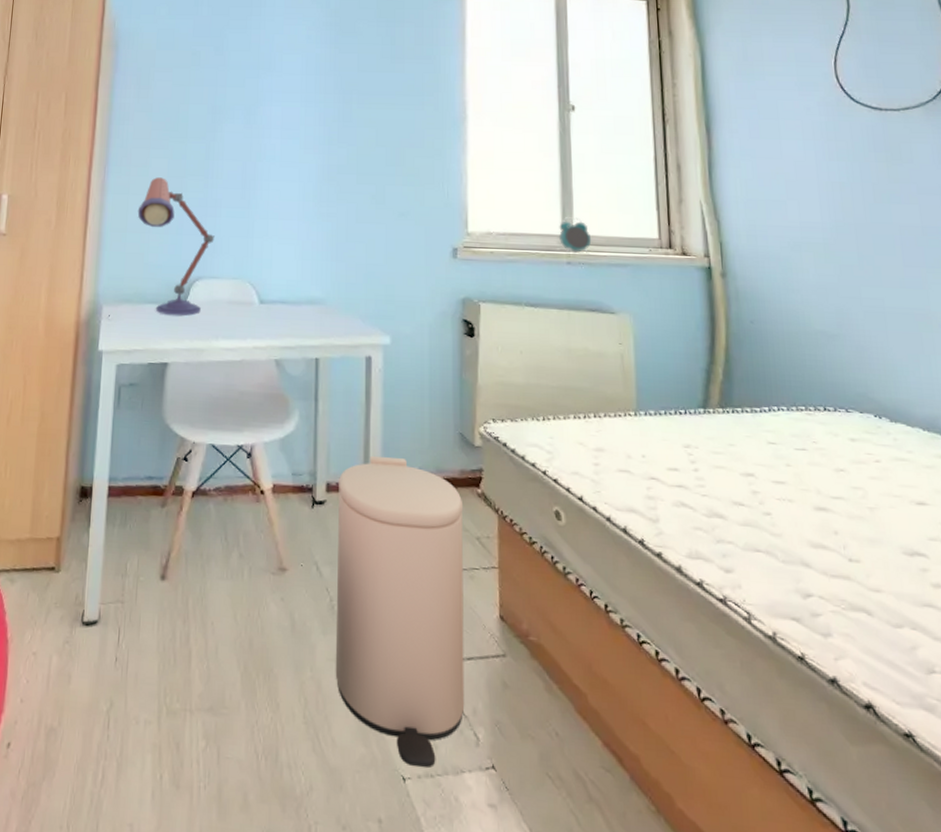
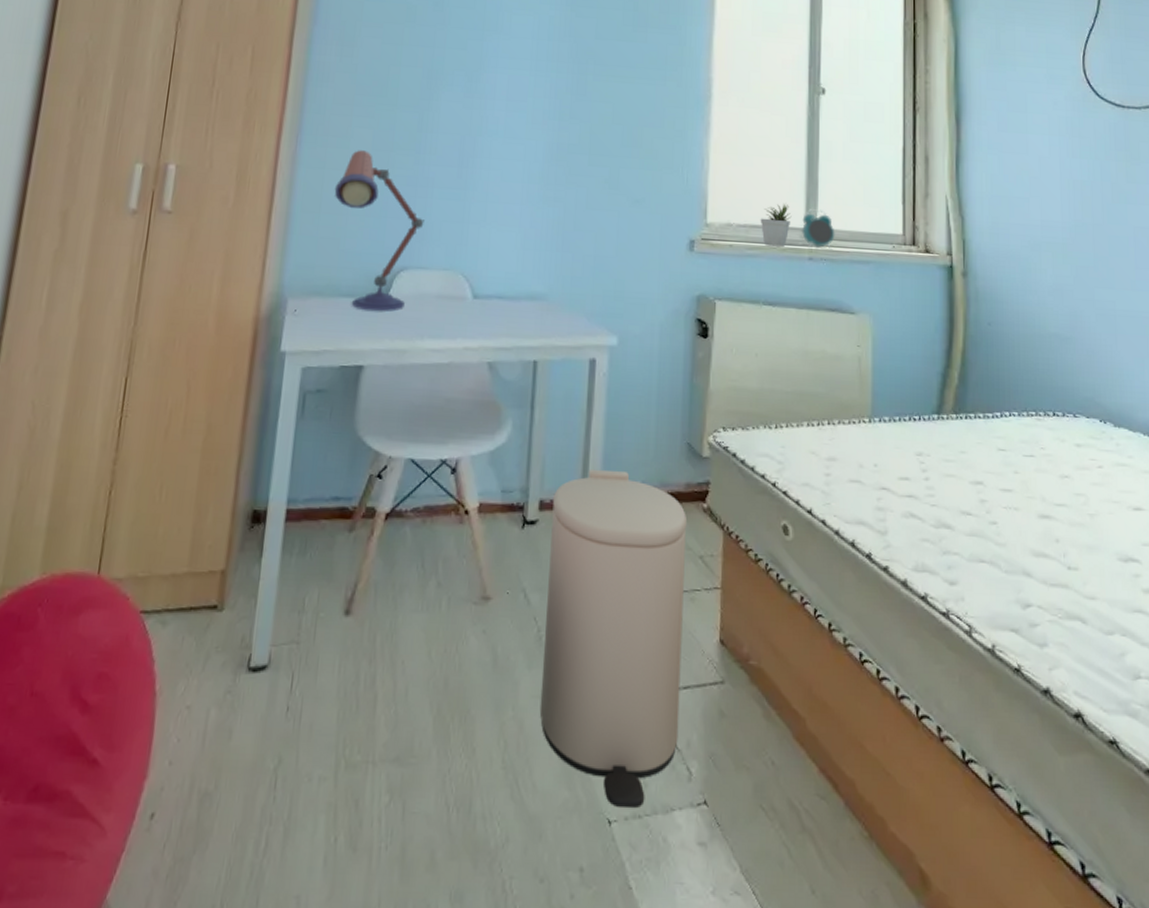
potted plant: none [518,212,549,254] -> present [760,203,792,248]

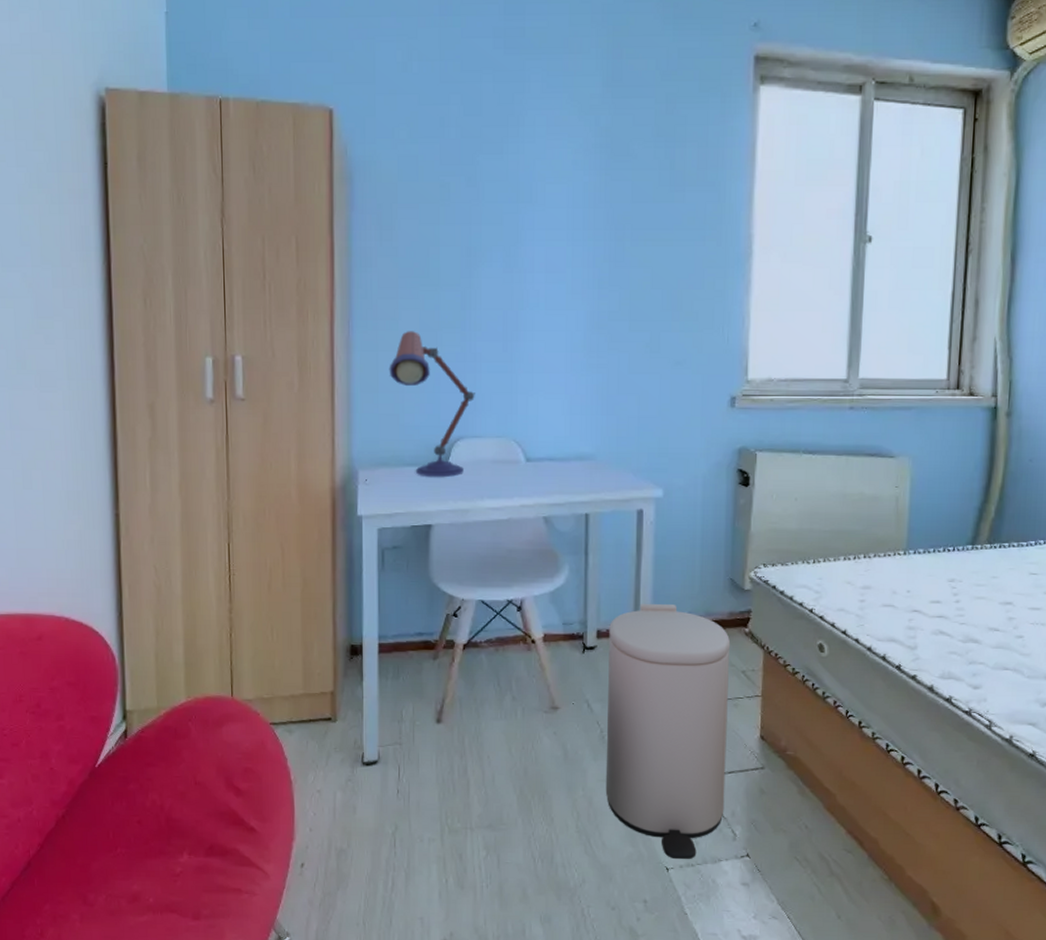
potted plant: present [760,203,792,248] -> none [801,356,833,399]
alarm clock: present [802,209,835,250] -> none [843,360,877,398]

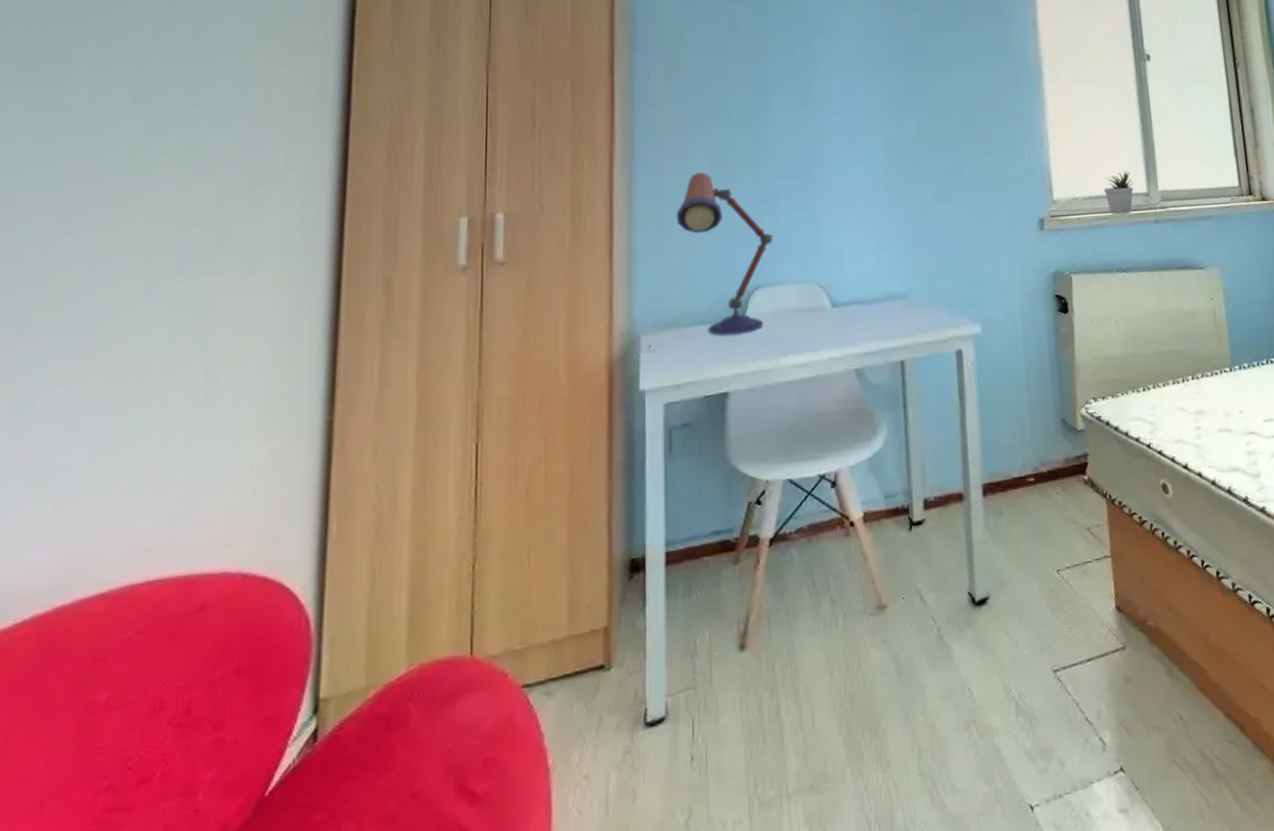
pedal bin: present [605,603,731,860] -> none [937,456,1089,792]
potted plant: none [801,356,833,399] -> present [1104,170,1134,215]

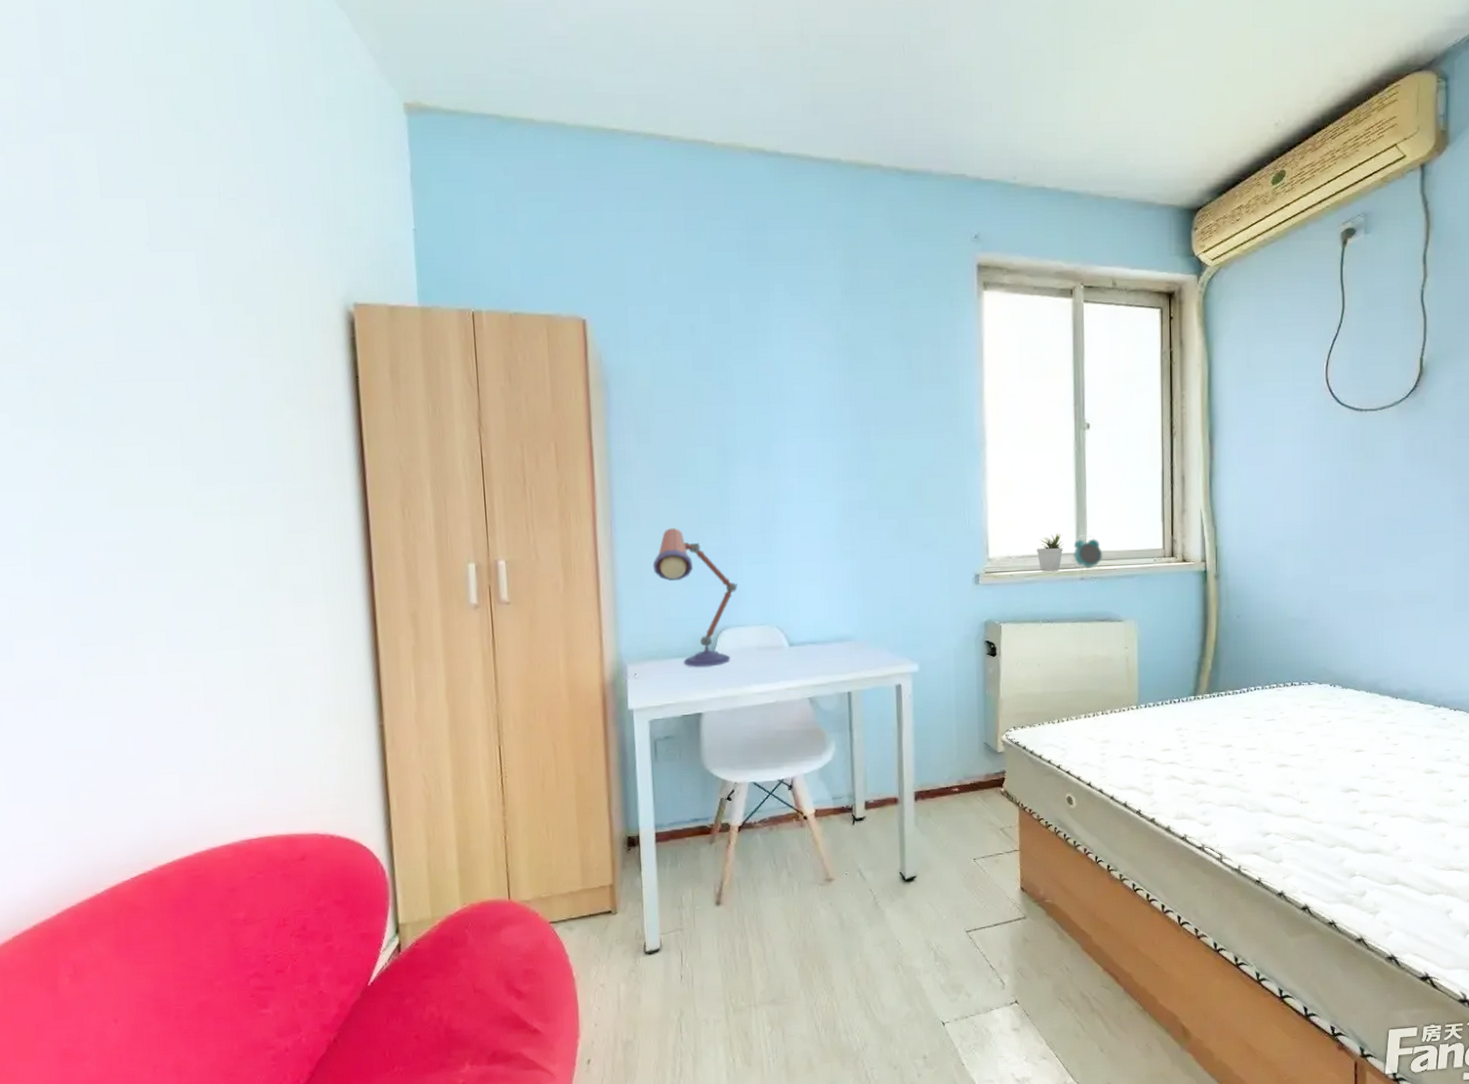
alarm clock: none [1144,172,1177,212] -> present [1073,535,1103,570]

